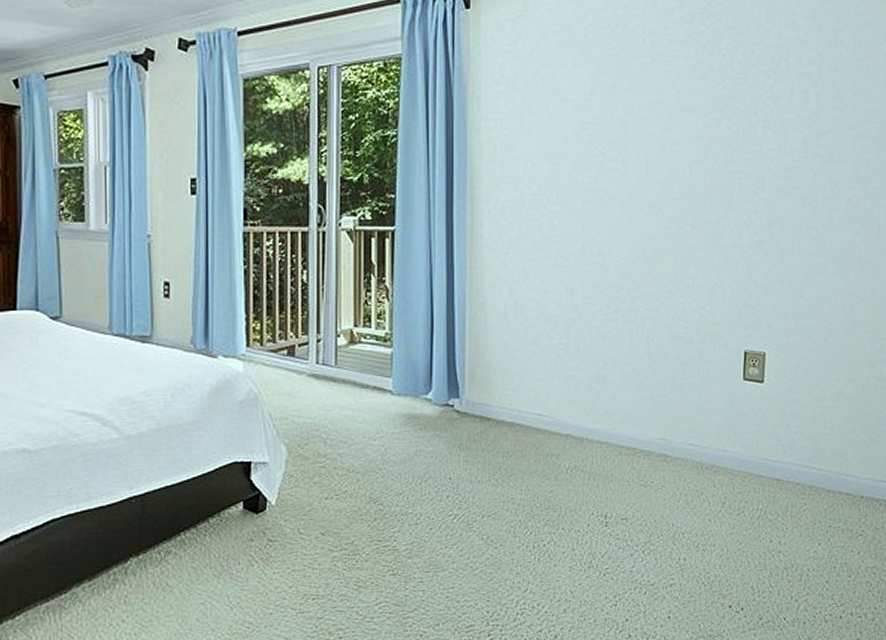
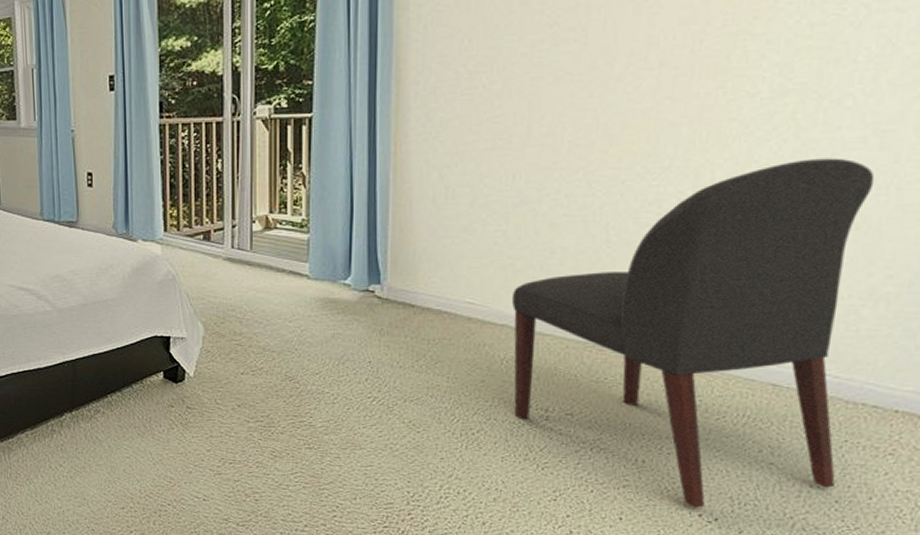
chair: none [573,280,835,600] -> present [511,158,875,508]

